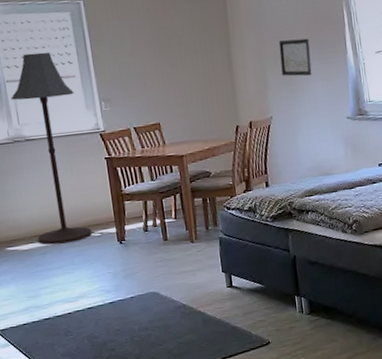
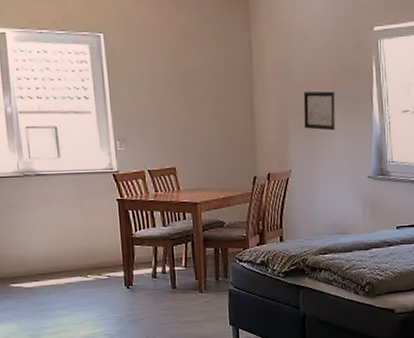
floor lamp: present [10,52,93,245] -> none [22,84,100,285]

